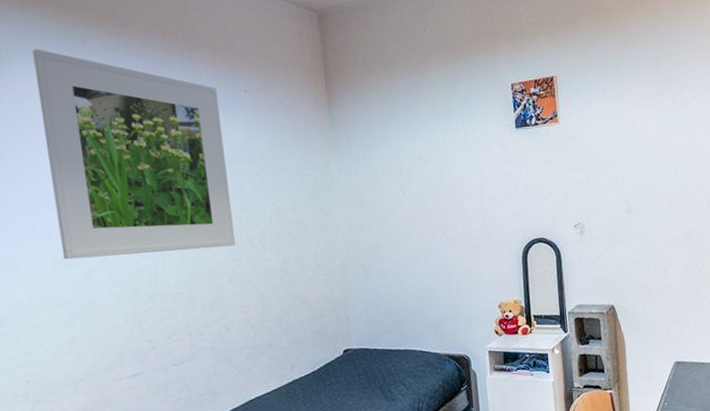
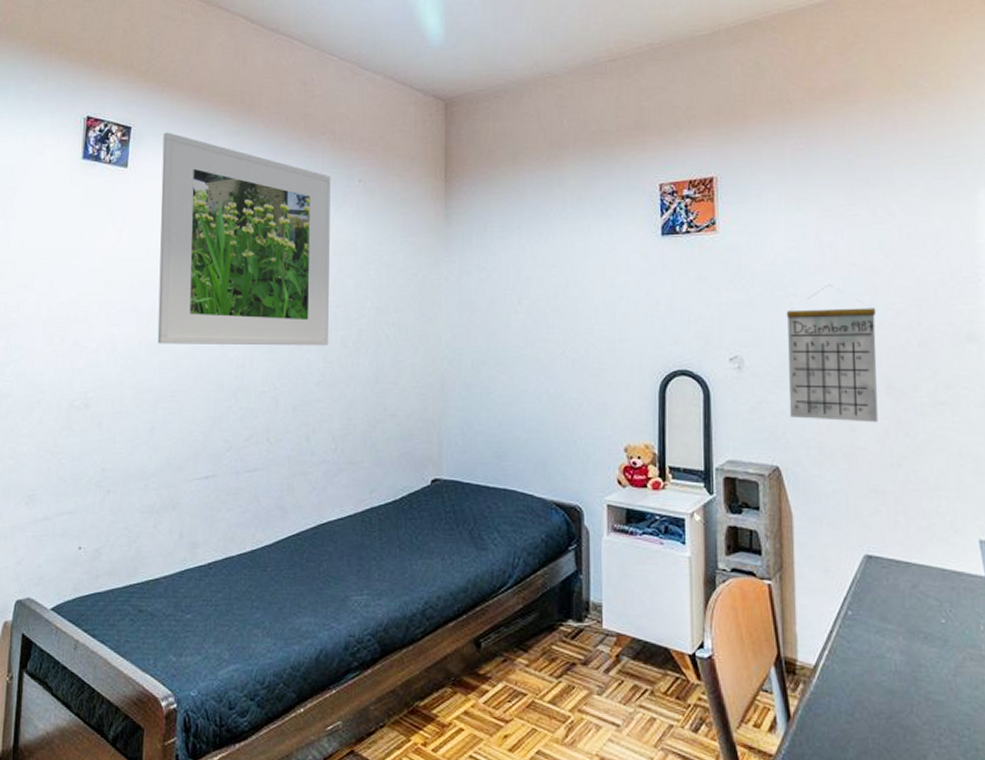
calendar: none [614,160,681,267] -> present [786,284,878,423]

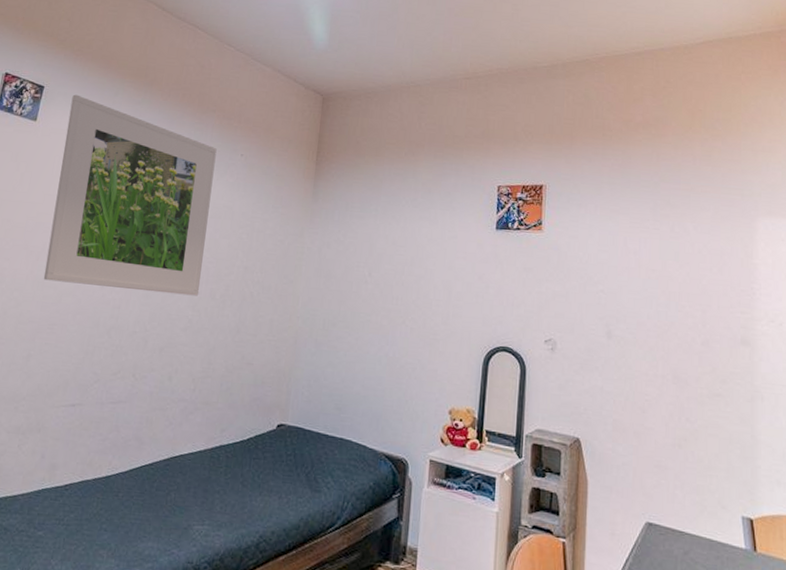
calendar: present [786,284,878,423] -> none [591,285,669,407]

